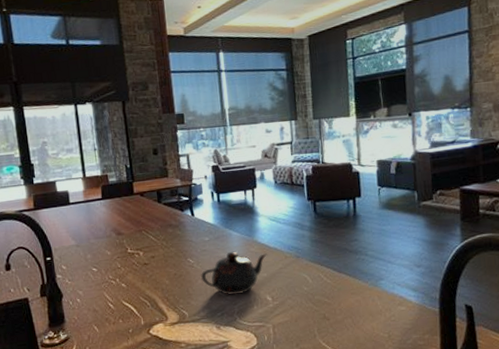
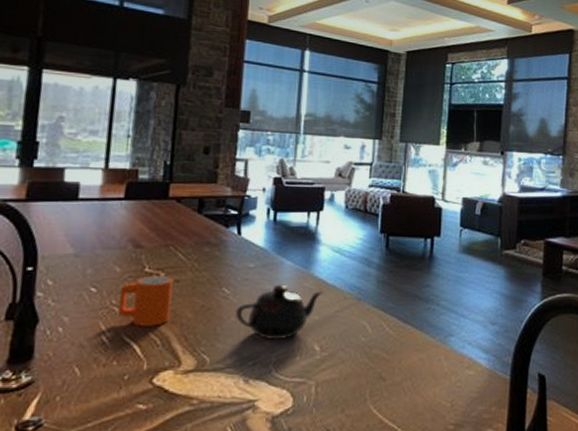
mug: none [114,254,153,294] -> present [119,275,173,327]

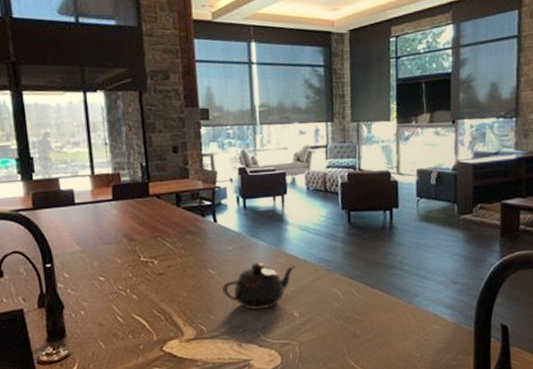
mug: present [119,275,173,327] -> none [124,262,168,306]

